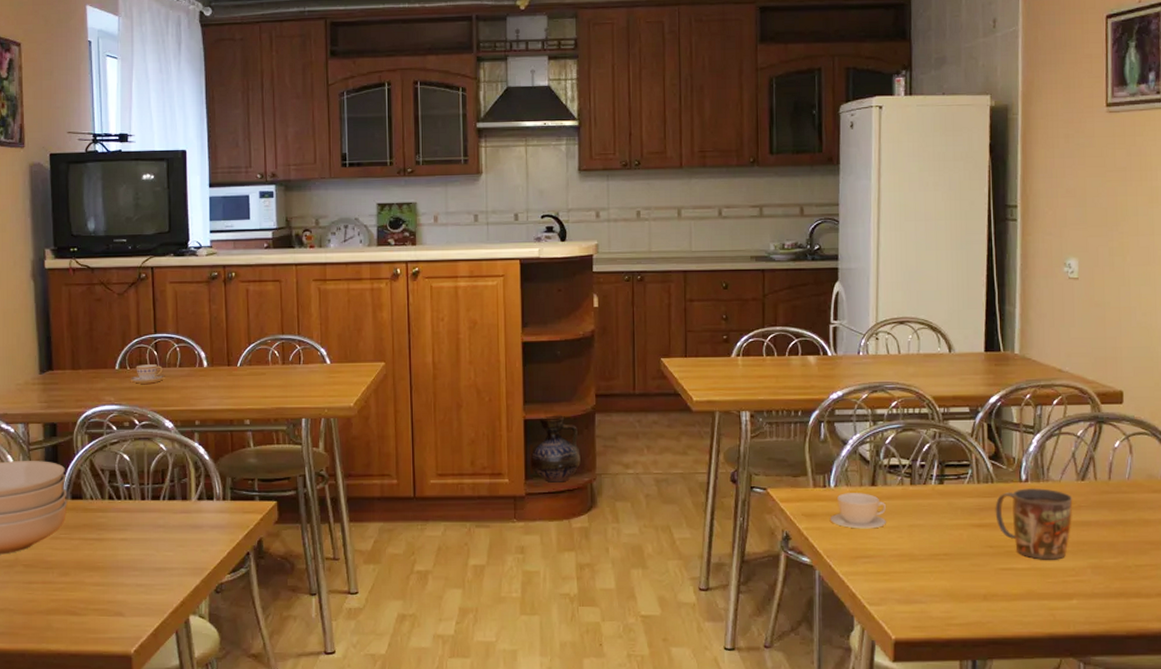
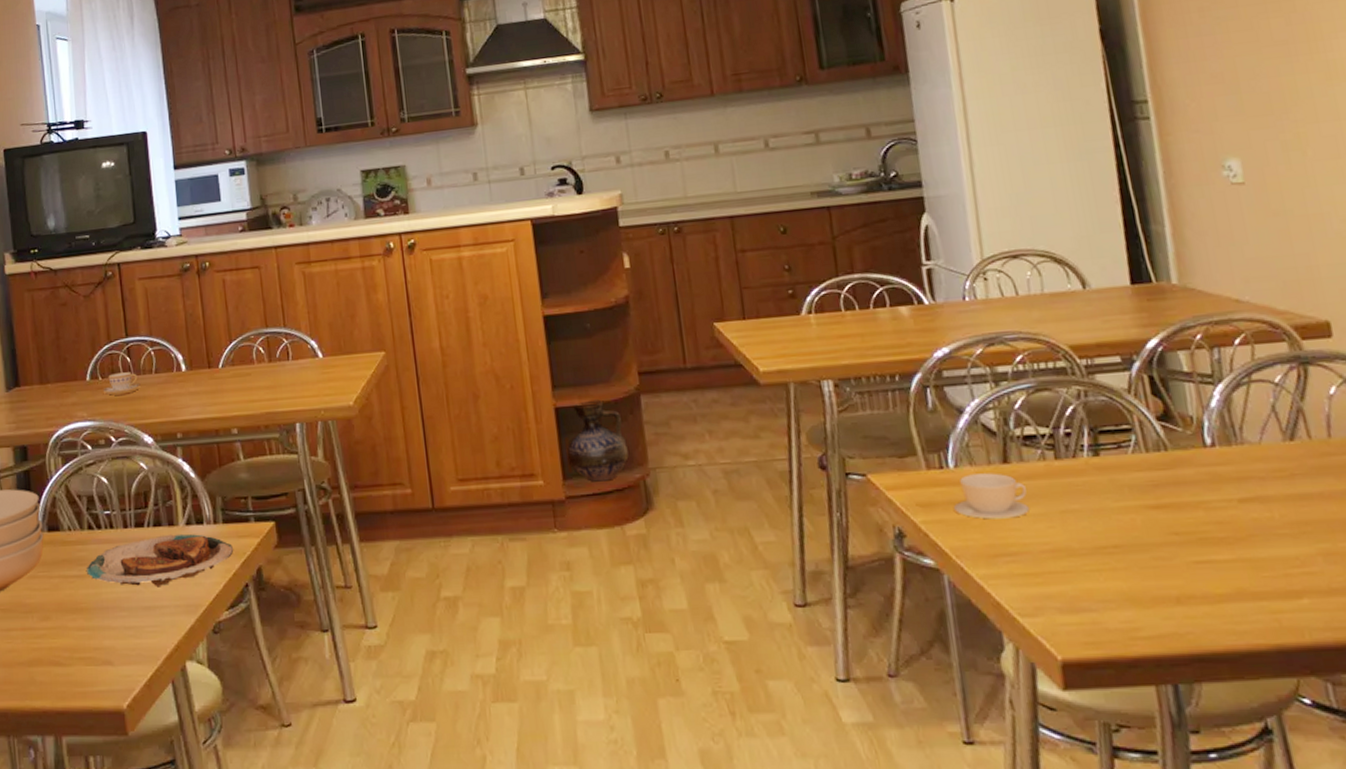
plate: none [104,507,239,552] -> present [86,533,234,588]
mug: present [995,488,1073,560] -> none [1174,454,1286,548]

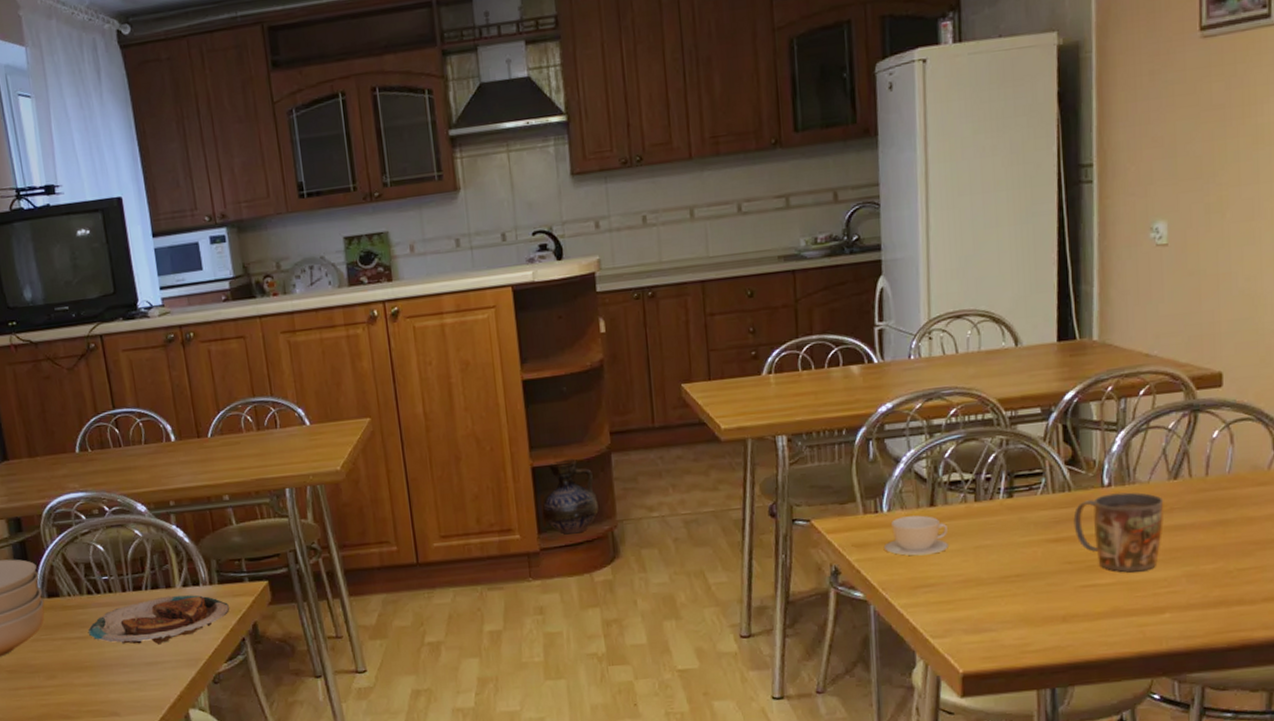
teacup: present [103,372,141,397] -> none [93,443,131,468]
mug: none [1174,454,1286,548] -> present [1073,492,1165,572]

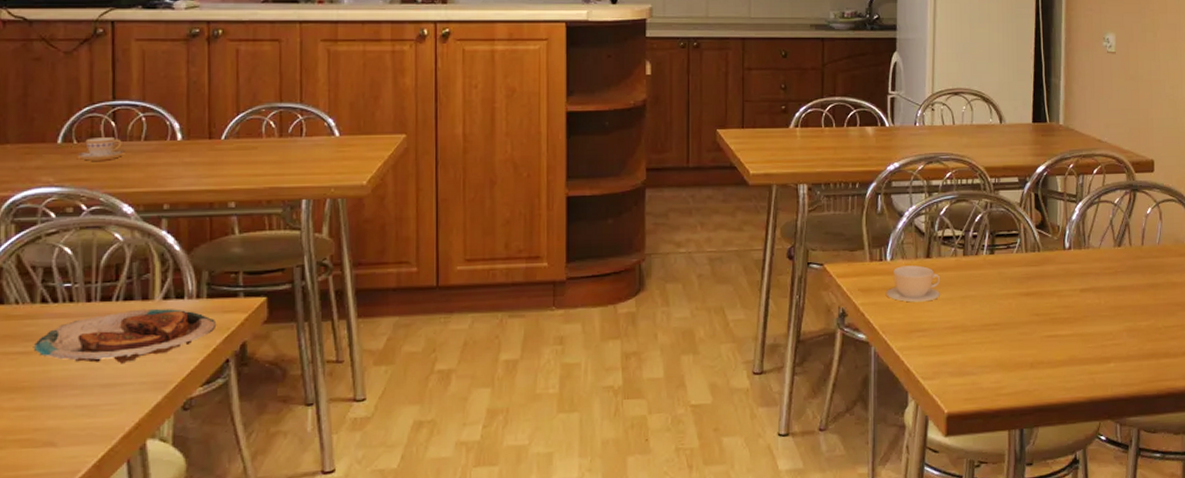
teacup: none [93,443,131,468] -> present [77,137,125,162]
ceramic jug: present [542,458,599,535] -> none [573,191,628,265]
mug: present [1073,492,1165,572] -> none [1041,255,1111,325]

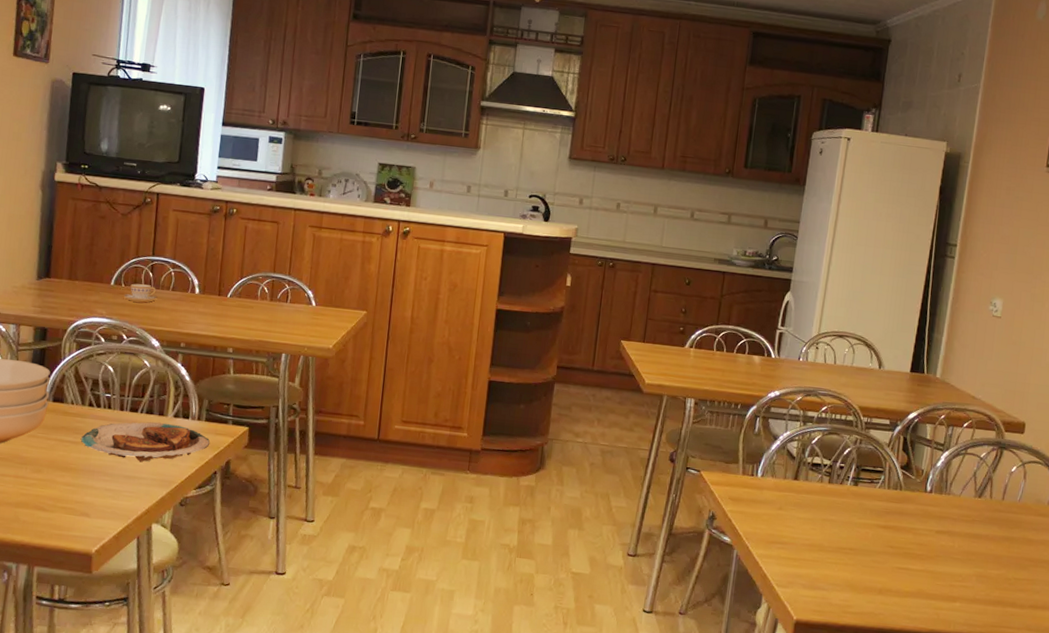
teacup: present [885,265,941,302] -> none [753,483,805,518]

